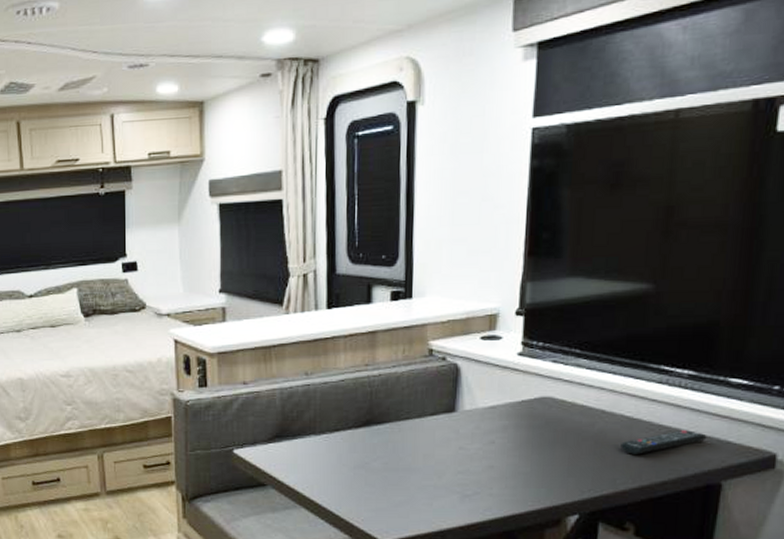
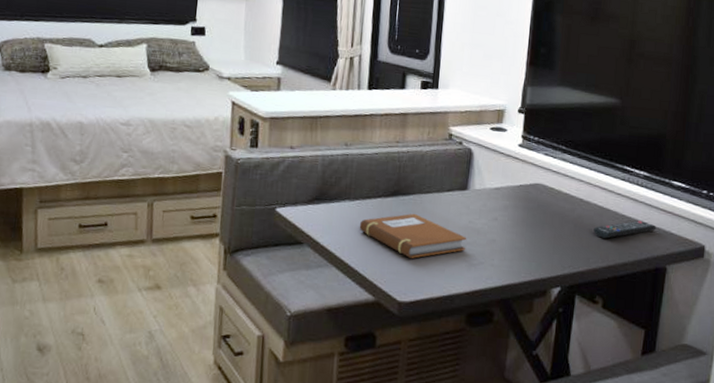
notebook: none [328,443,458,493] -> present [359,213,467,258]

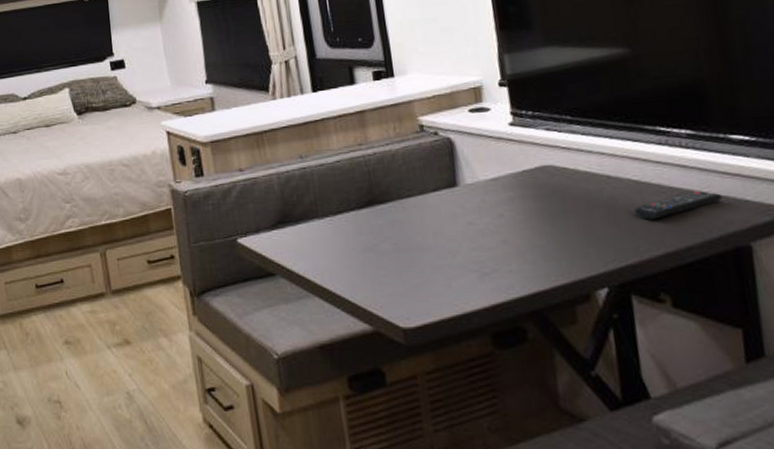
notebook: present [359,213,467,258] -> none [335,222,473,276]

